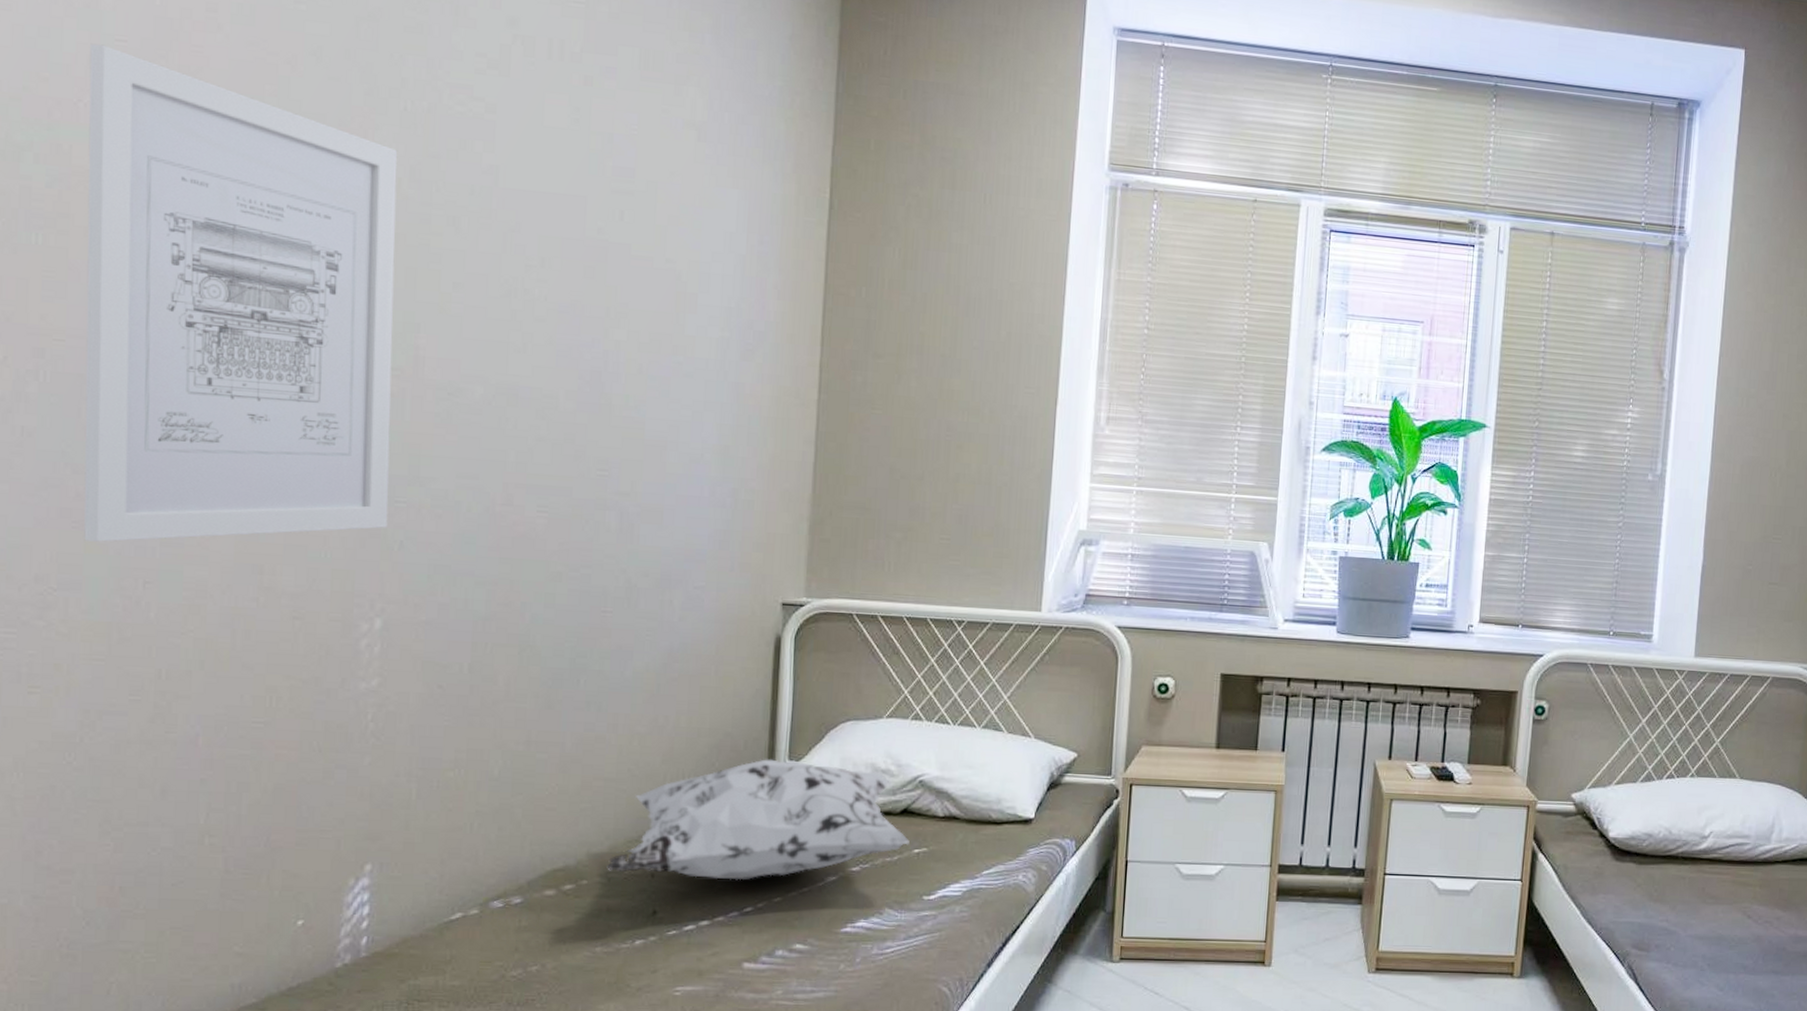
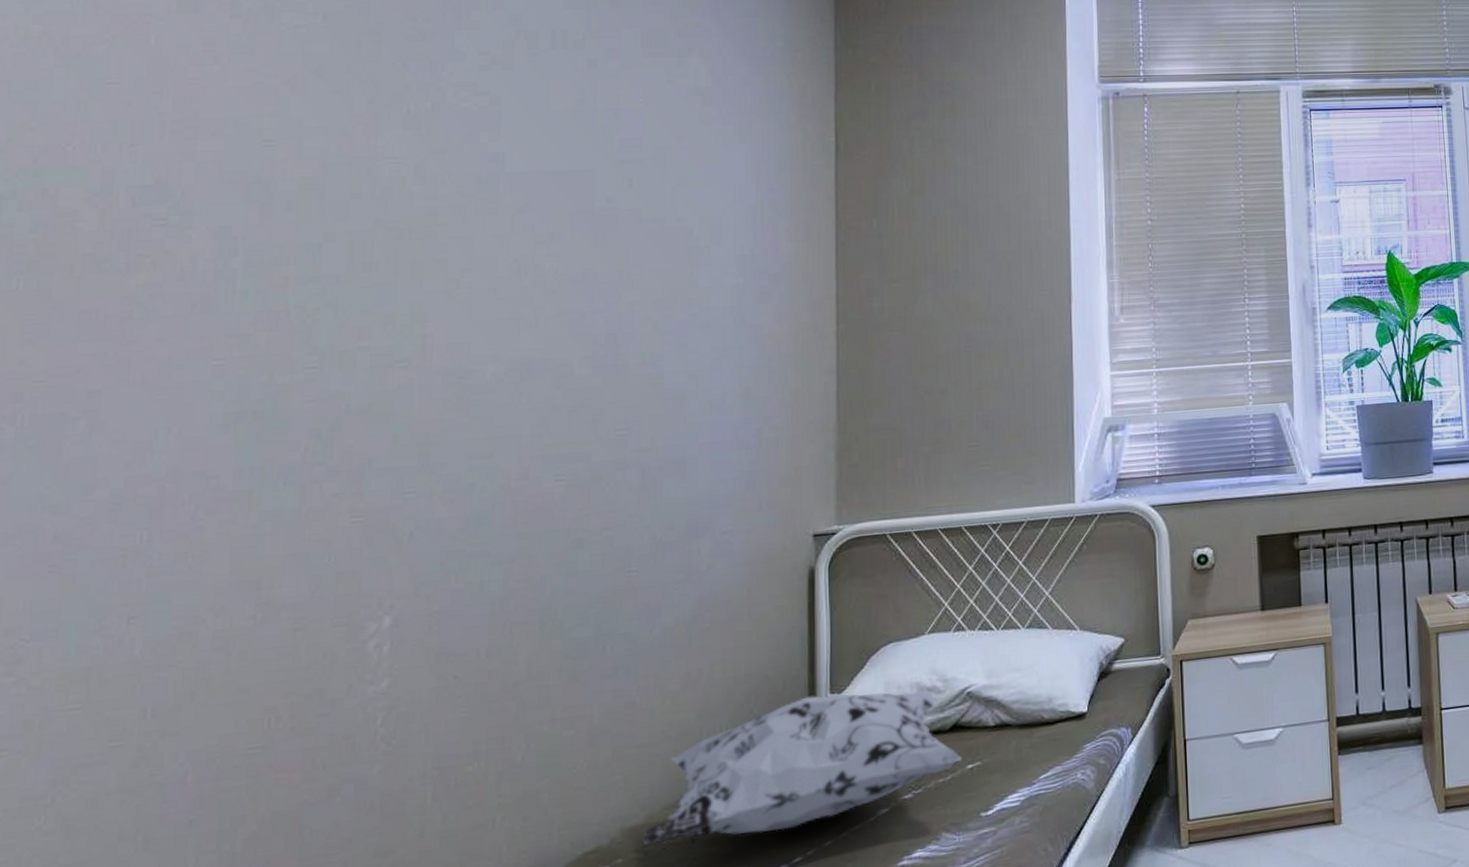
wall art: present [84,43,398,542] -> none [61,89,402,584]

